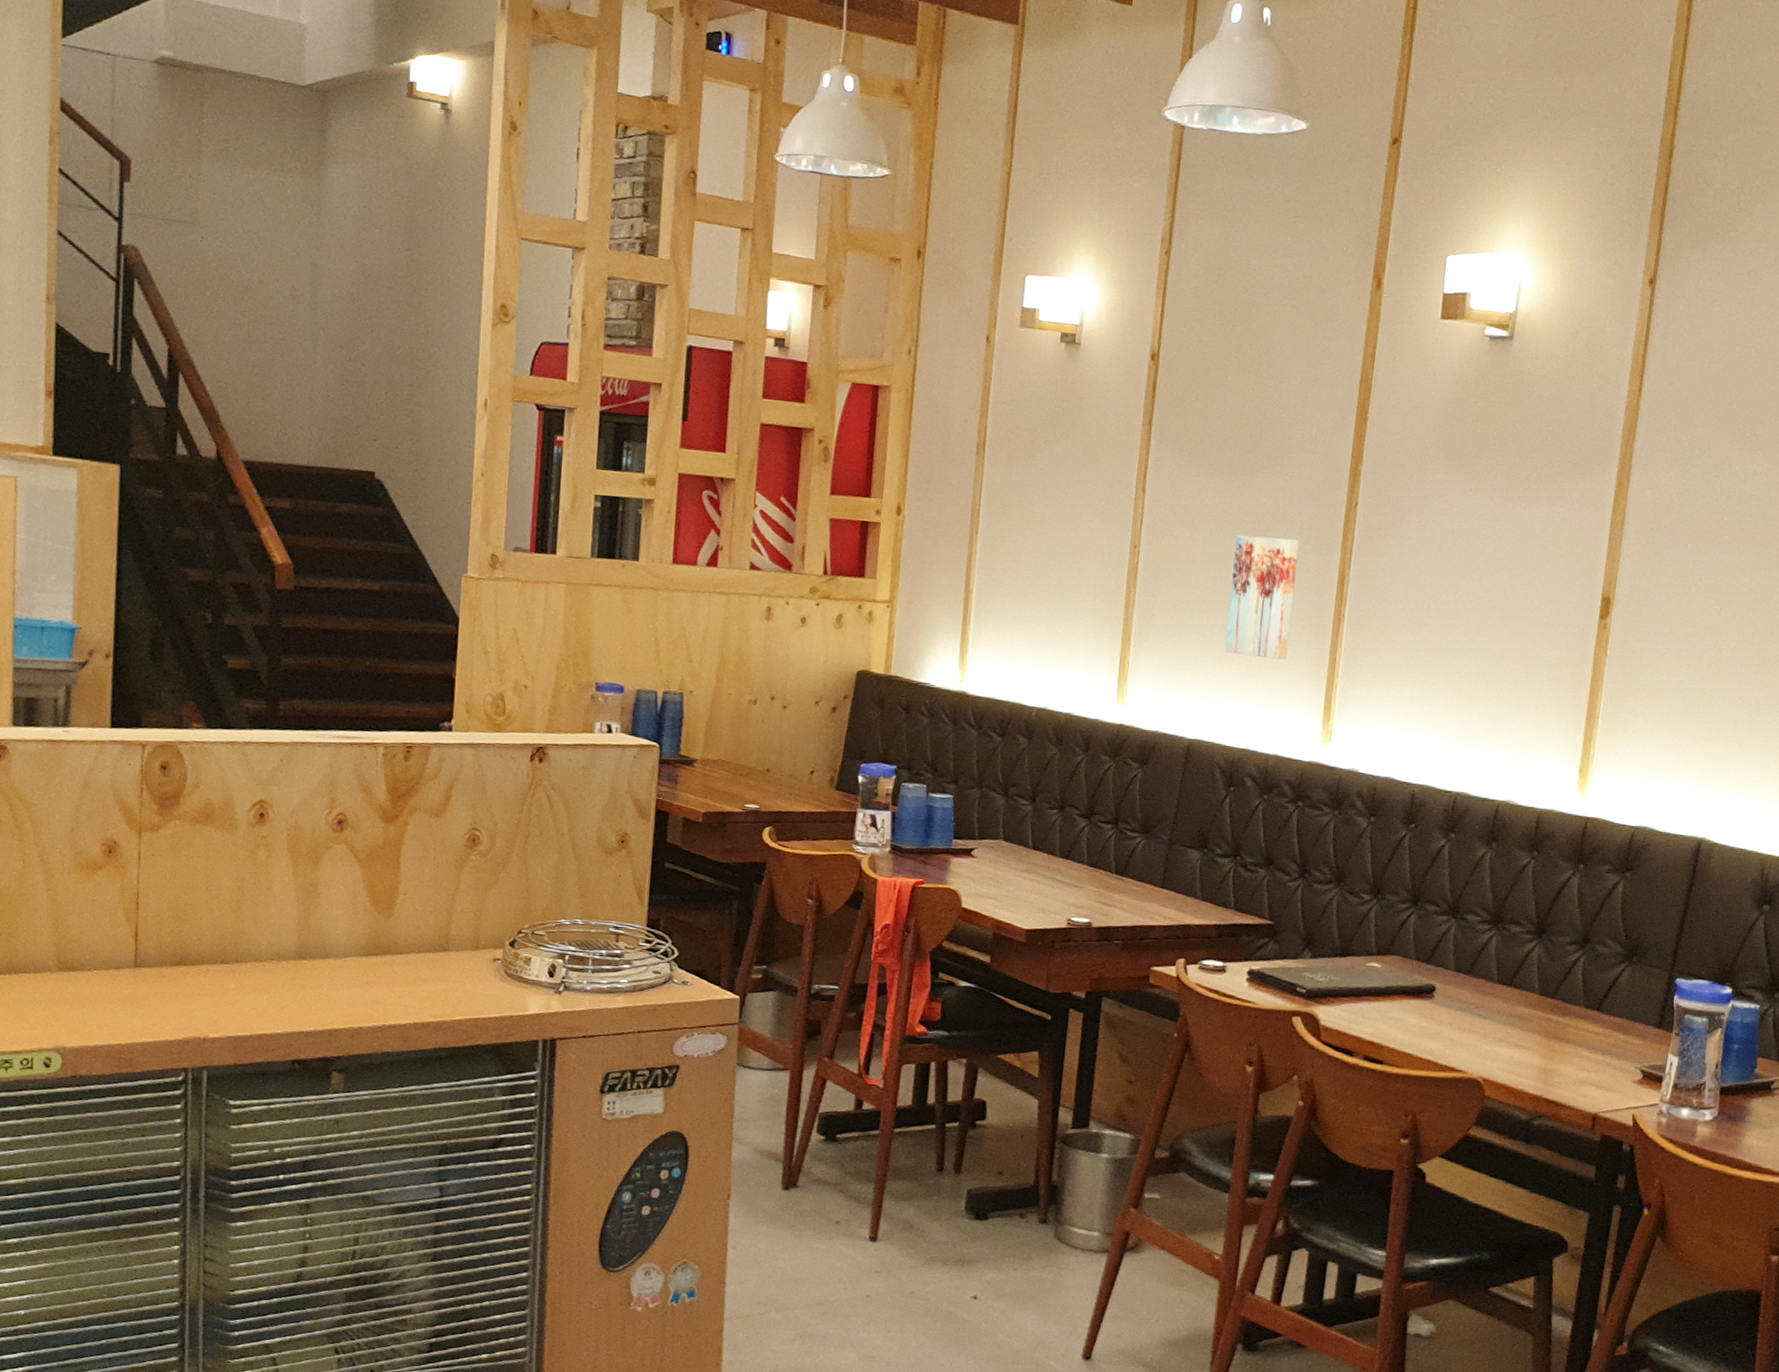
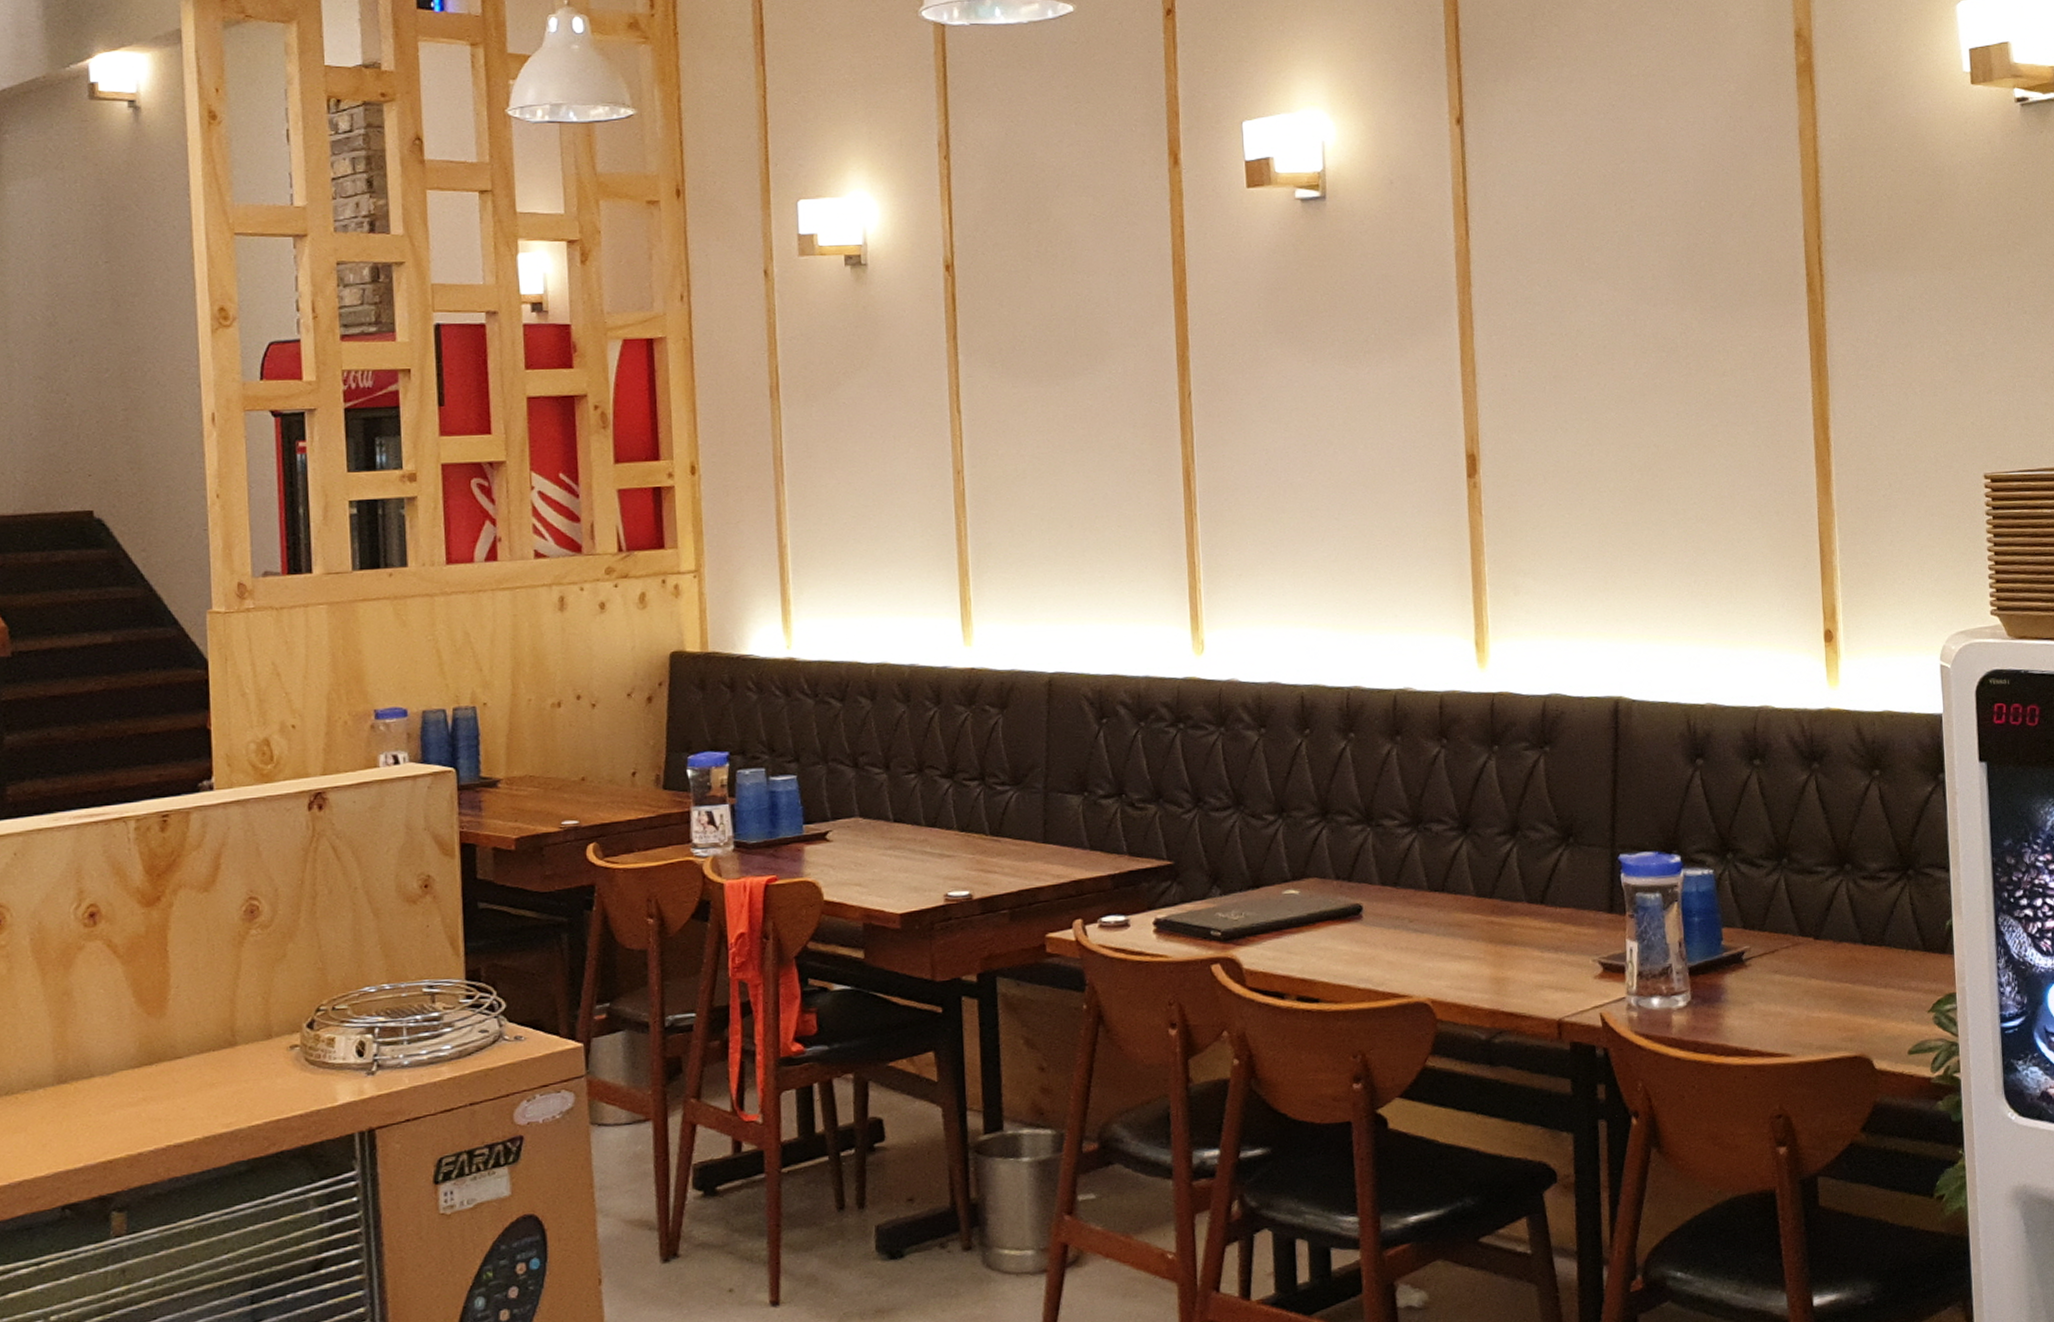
wall art: present [1225,535,1299,660] -> none [1067,440,1141,573]

